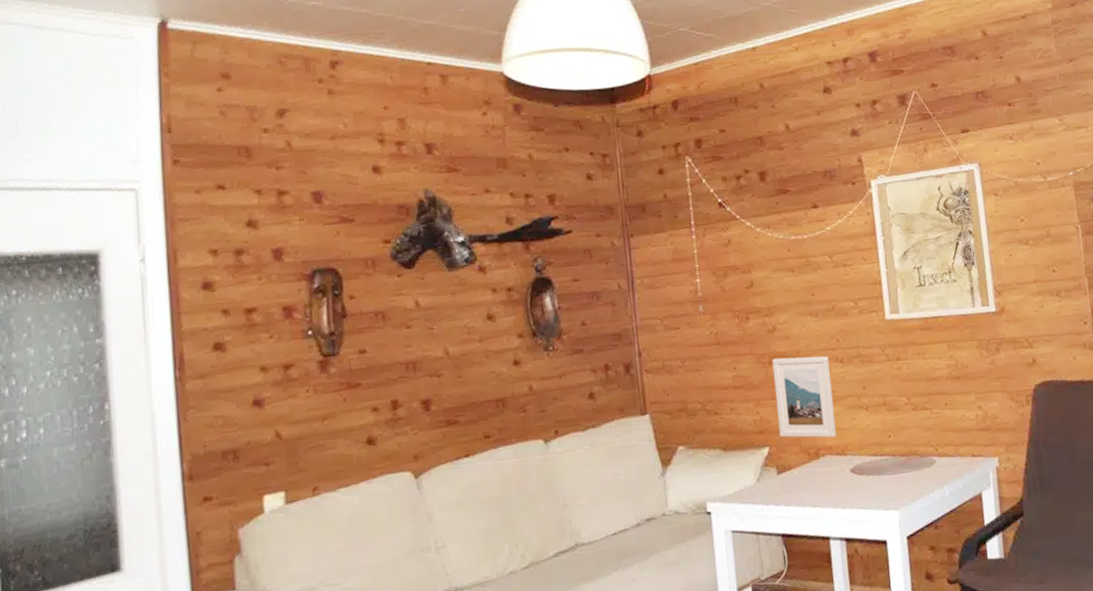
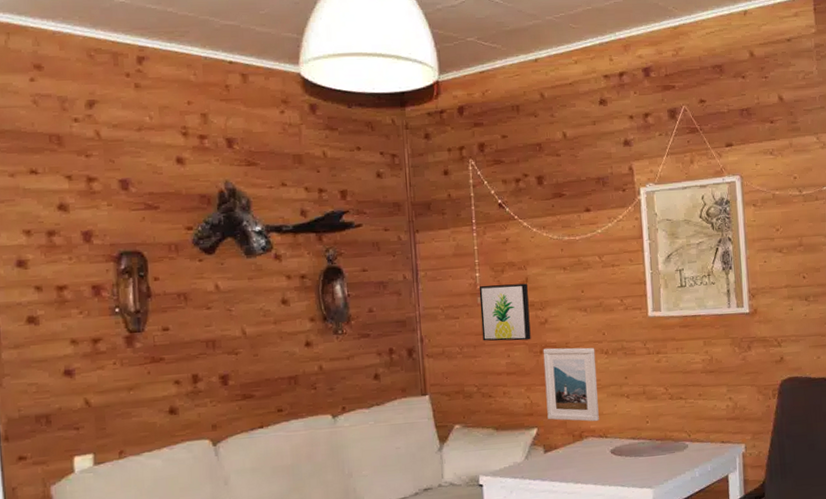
wall art: none [700,288,759,353] -> present [479,283,531,341]

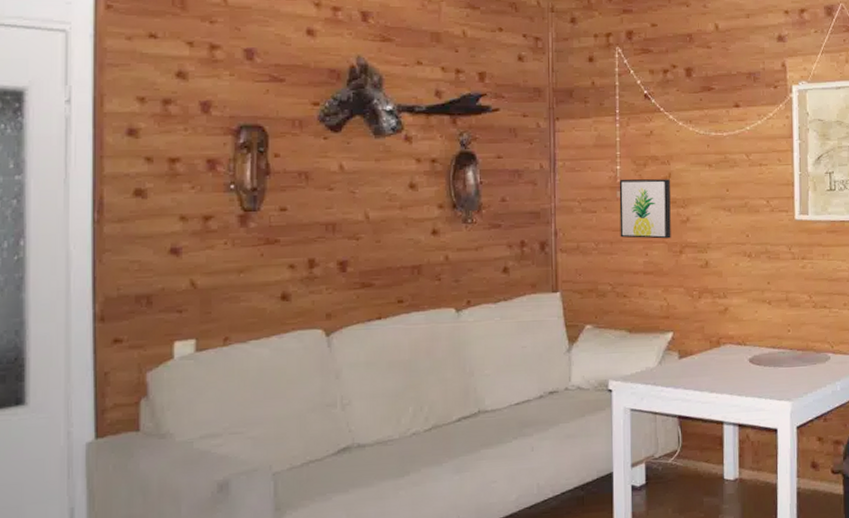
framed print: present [543,347,599,422] -> none [683,248,739,328]

